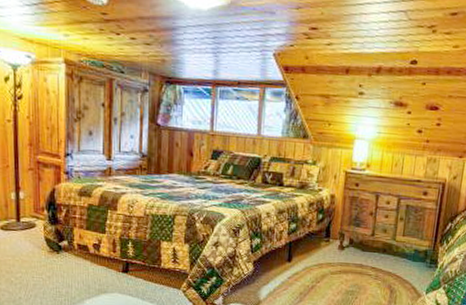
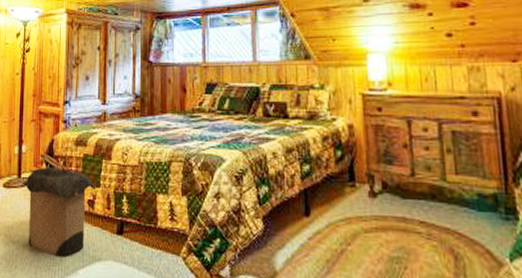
laundry hamper: none [22,200,102,290] -> present [23,152,96,258]

